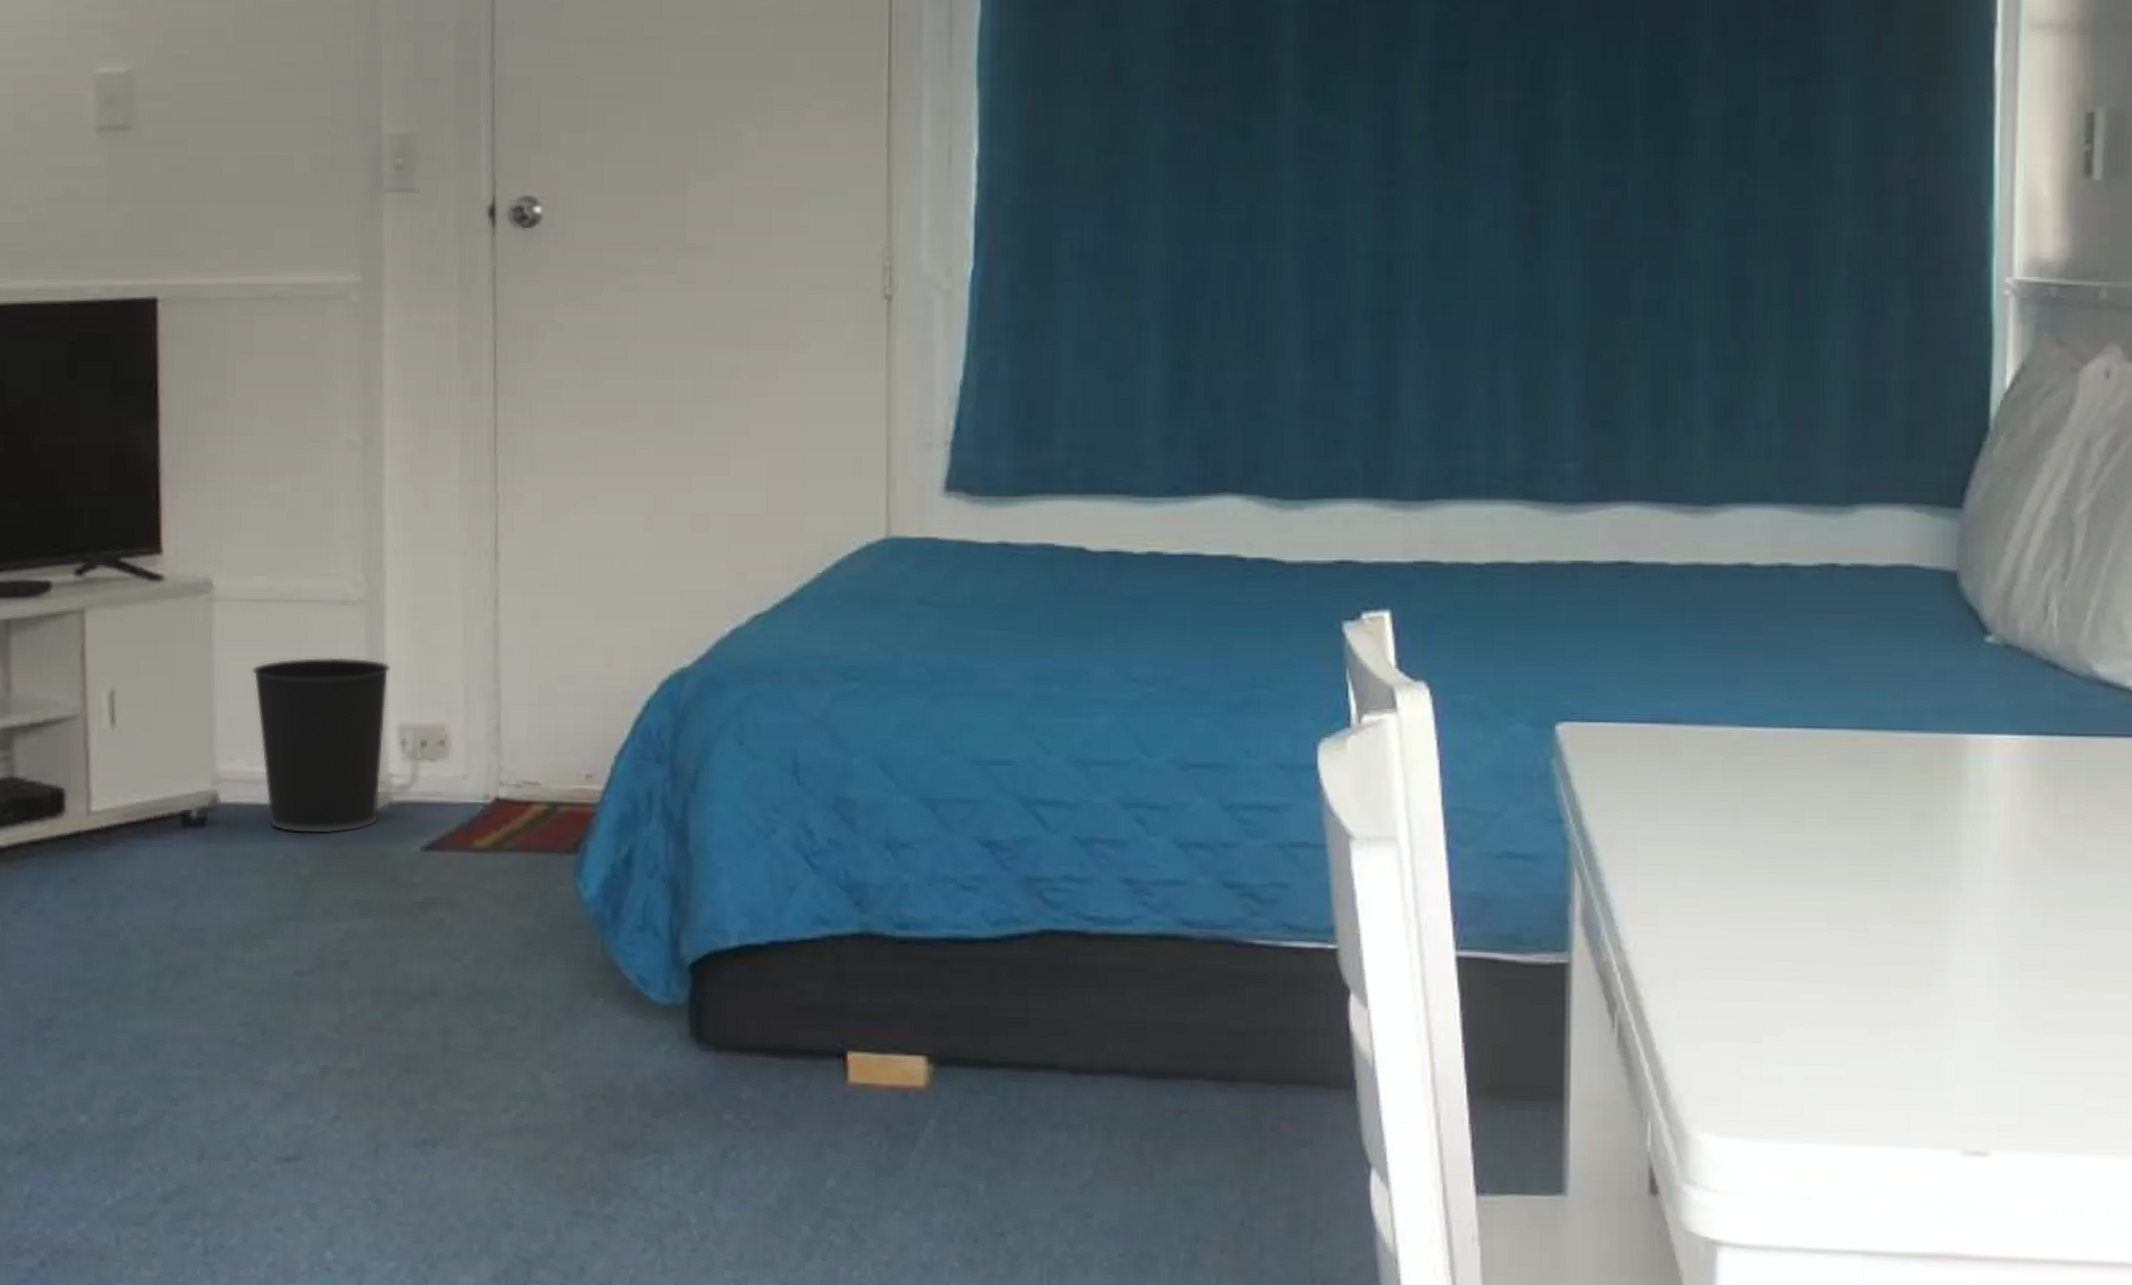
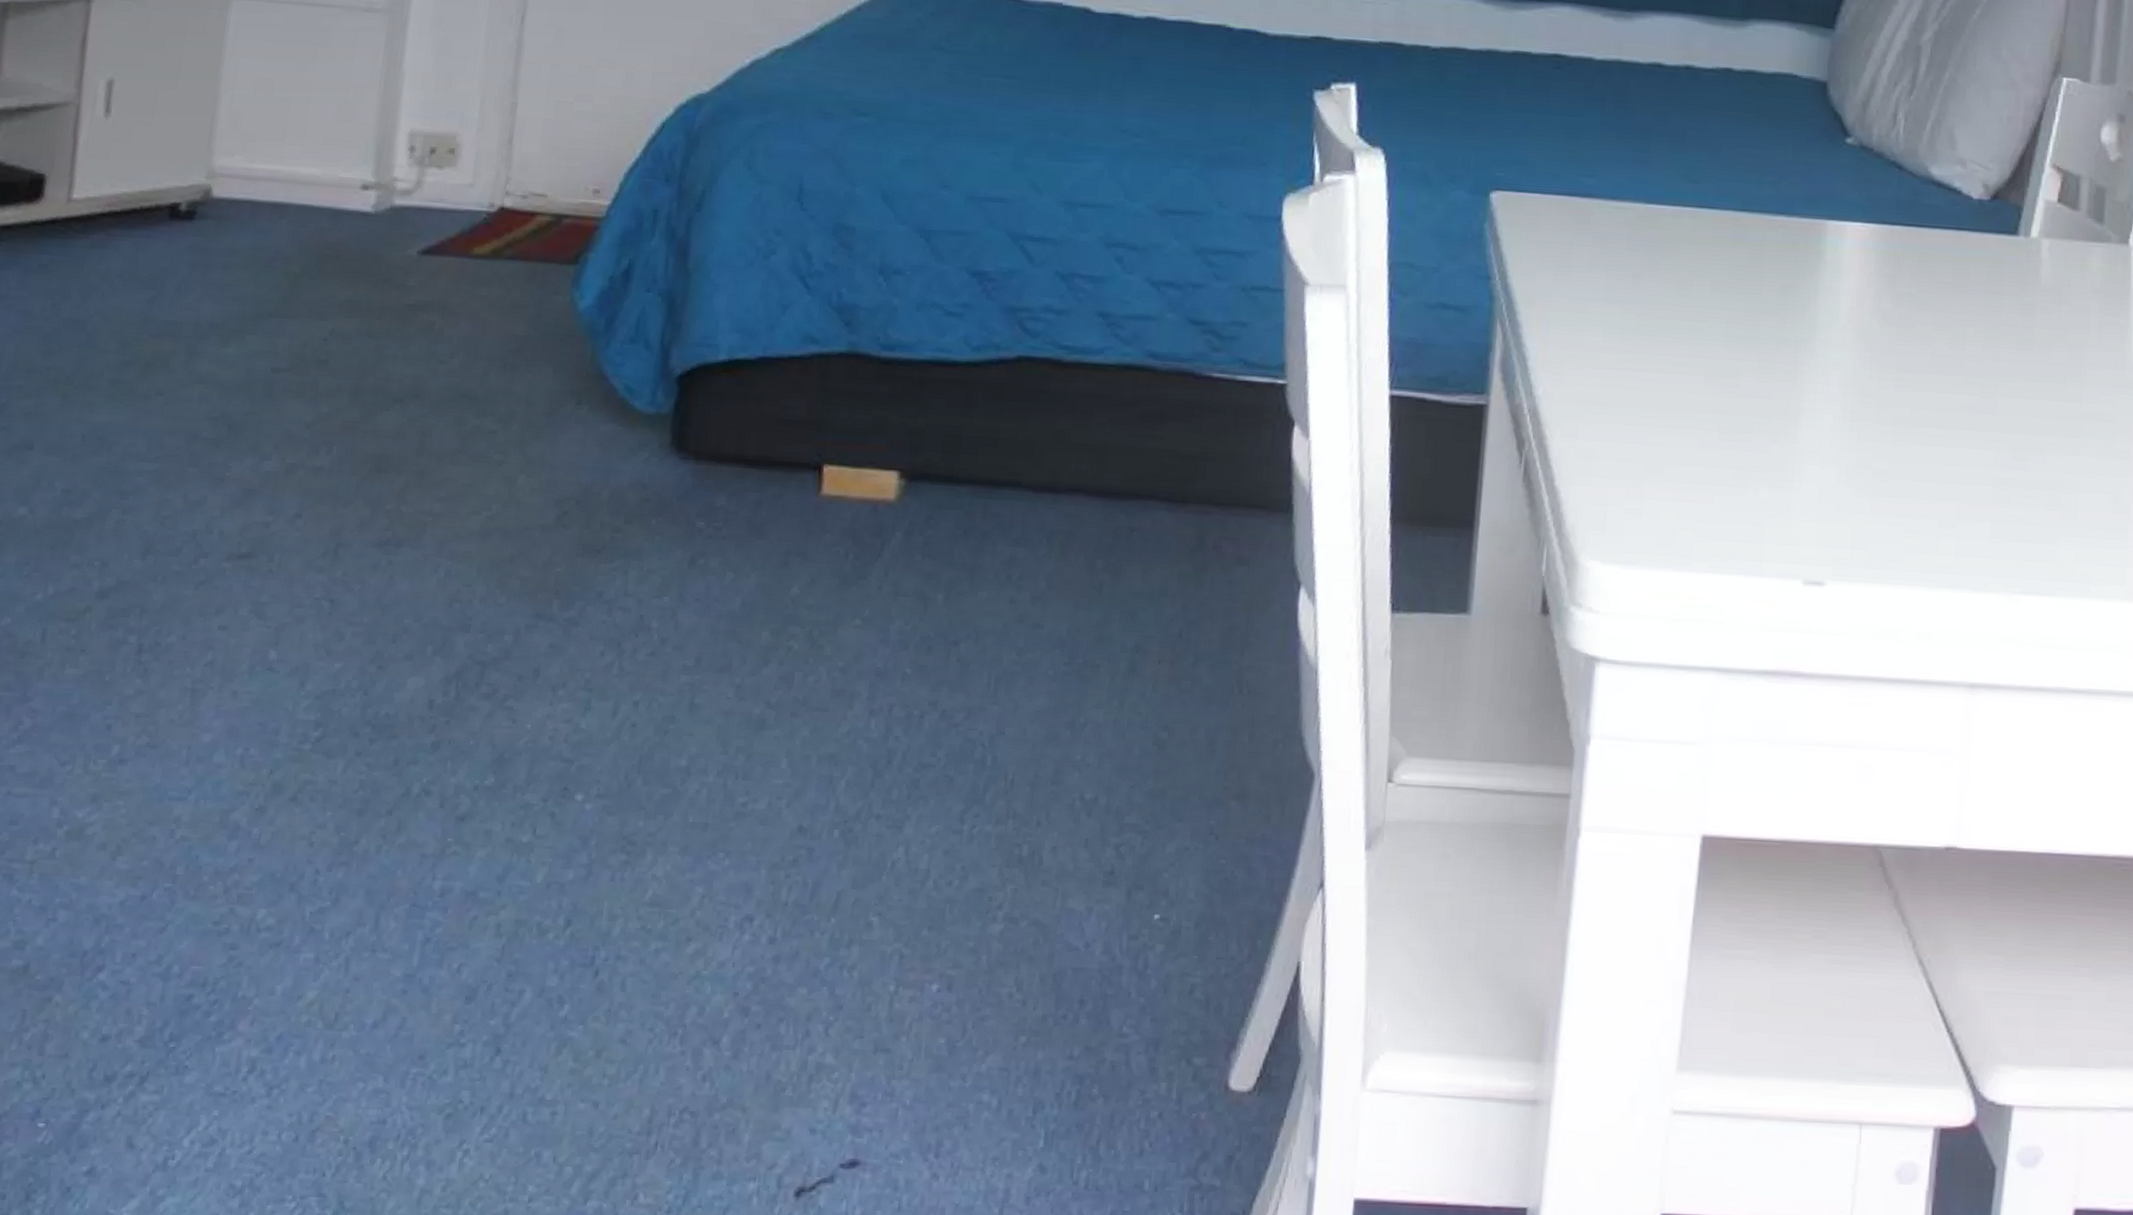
wastebasket: present [252,657,390,834] -> none [262,60,407,234]

